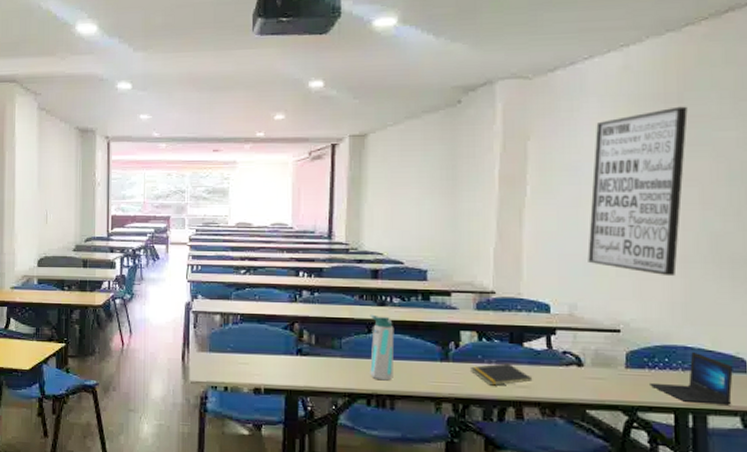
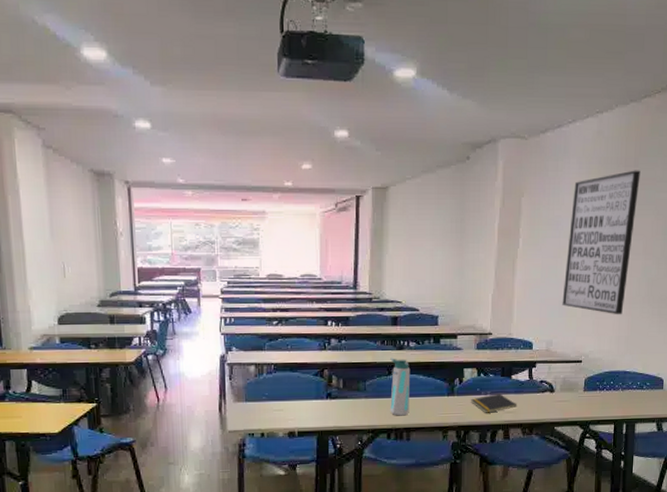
laptop: present [650,351,733,405] -> none [599,375,655,415]

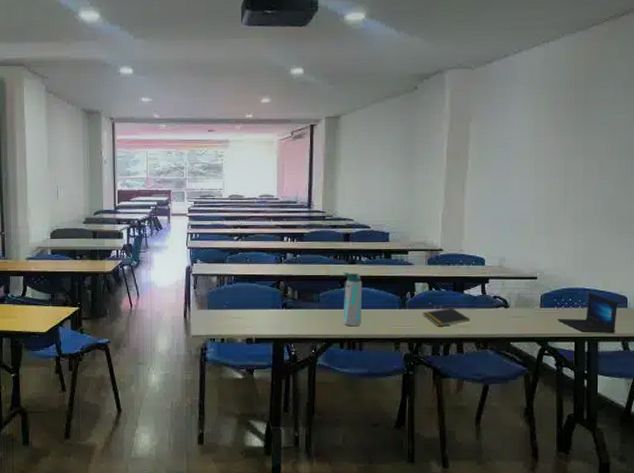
wall art: present [562,170,641,315] -> none [514,93,591,233]
laptop: none [599,375,655,415] -> present [558,292,618,333]

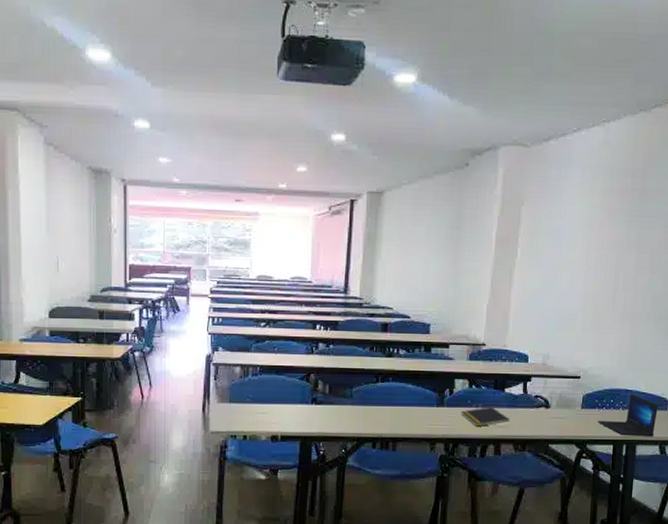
water bottle: present [343,271,363,327] -> none [376,365,399,425]

